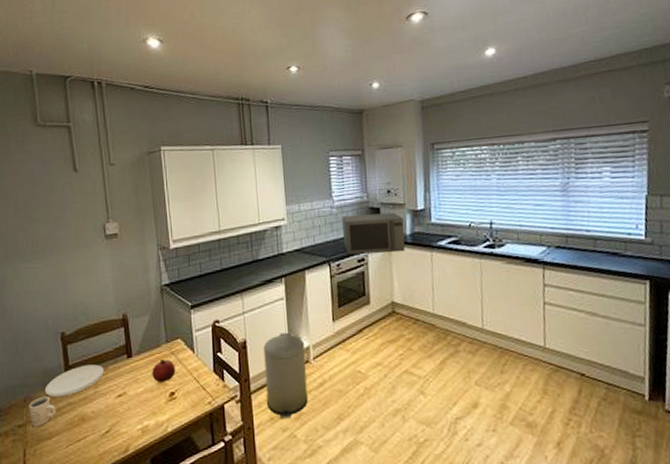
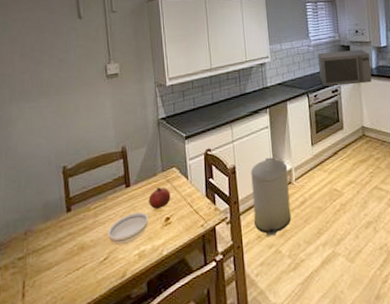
mug: present [29,395,56,428] -> none [29,227,56,259]
plate: present [44,364,105,398] -> none [45,195,104,229]
bowl: none [109,385,152,419] -> present [108,212,148,245]

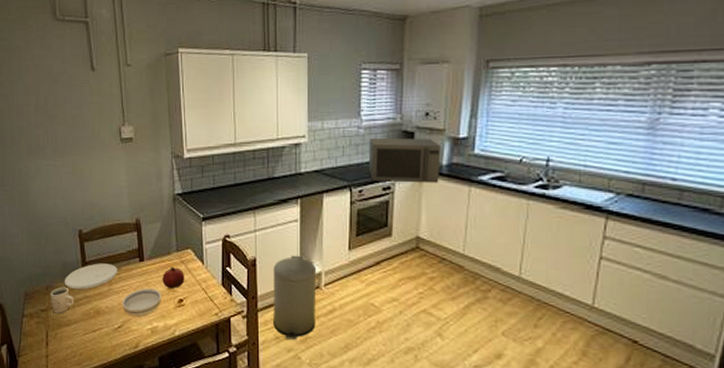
mug: none [29,227,56,259] -> present [50,286,74,314]
plate: none [45,195,104,229] -> present [64,263,118,290]

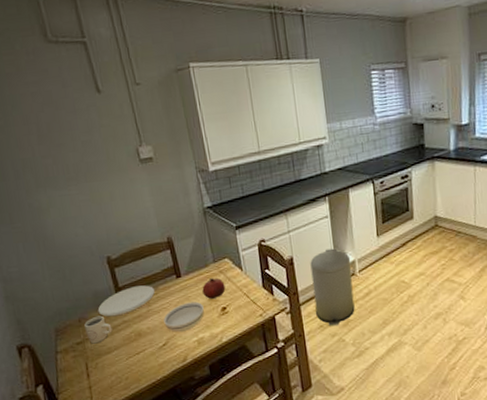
microwave: present [368,137,441,184] -> none [385,128,449,172]

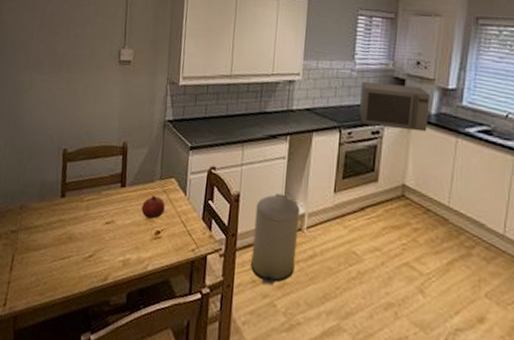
mug: present [84,315,113,344] -> none [22,207,48,237]
plate: present [97,285,156,317] -> none [39,185,98,213]
bowl: present [163,301,204,333] -> none [96,215,139,247]
microwave: none [385,128,449,172] -> present [358,81,430,132]

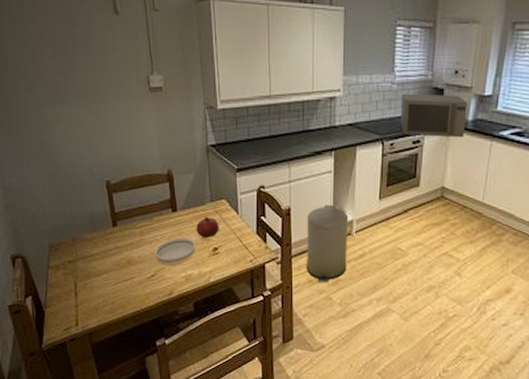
bowl: none [96,215,139,247] -> present [155,237,195,266]

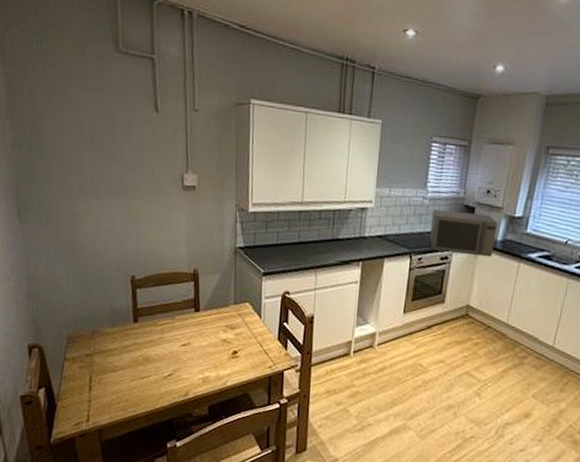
bowl: present [155,237,195,266] -> none [173,338,215,366]
fruit: present [196,217,219,238] -> none [217,319,241,340]
pedal bin: present [307,204,349,283] -> none [325,315,372,394]

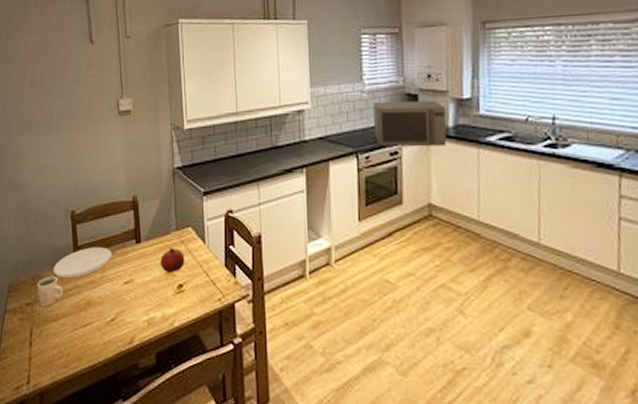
mug: none [96,332,122,359] -> present [37,275,63,308]
plate: none [112,310,172,337] -> present [53,247,113,279]
fruit: none [217,319,241,340] -> present [160,248,185,272]

